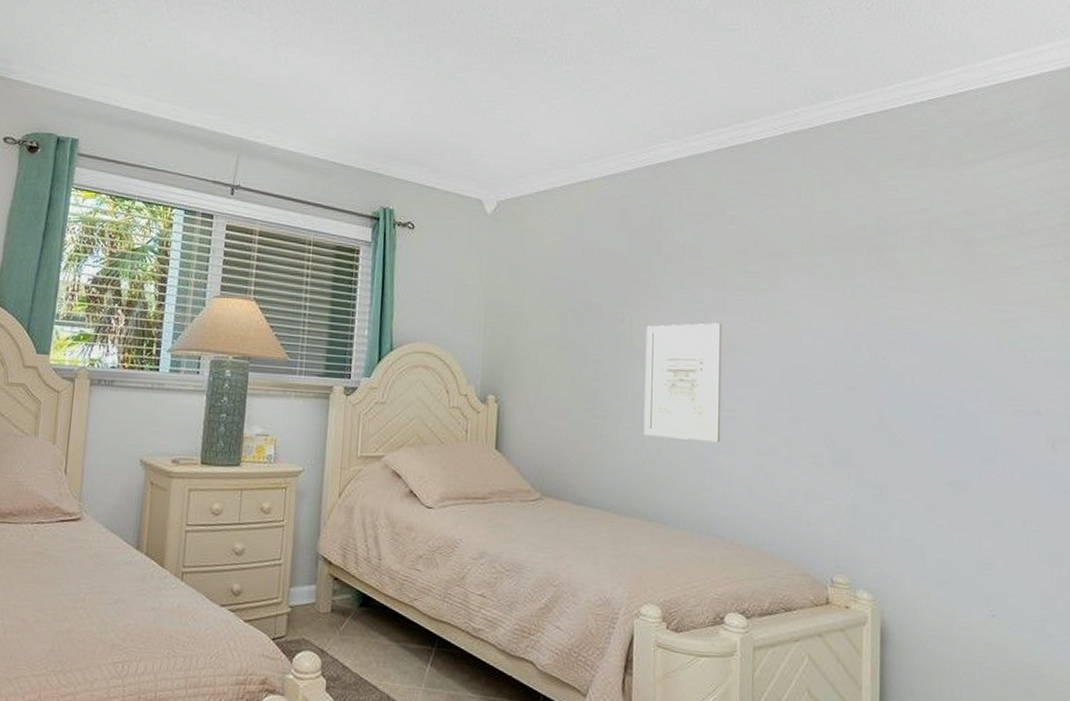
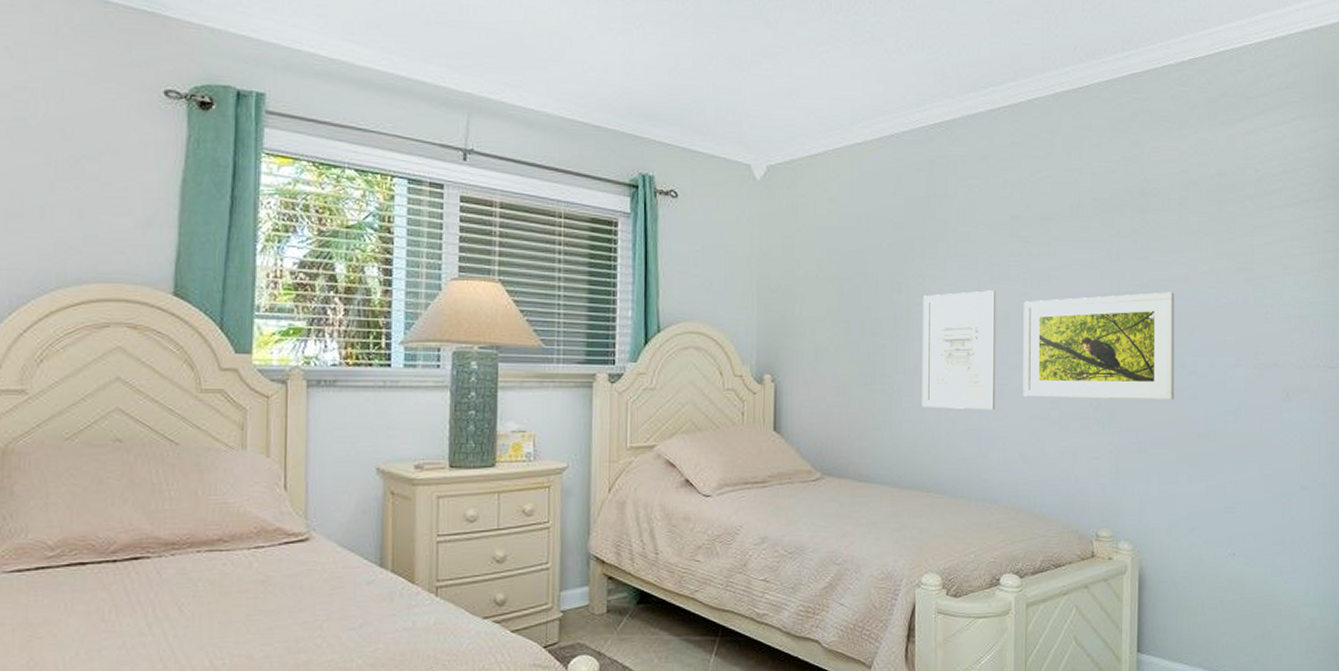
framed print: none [750,331,919,444] -> present [1023,292,1175,401]

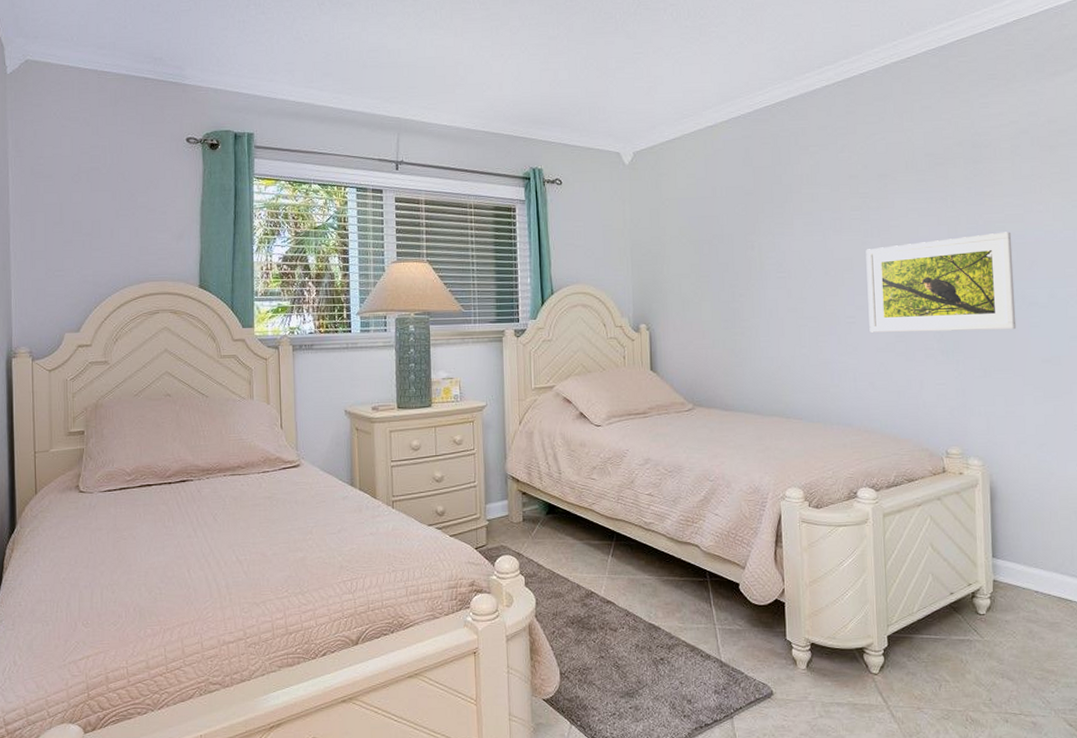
wall art: present [921,290,996,410] -> none [773,242,845,346]

